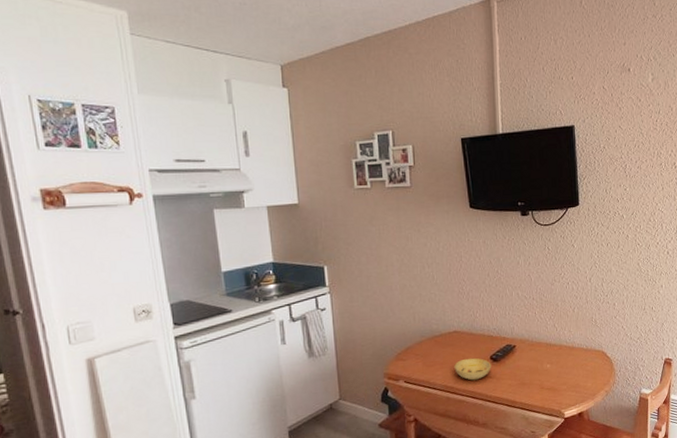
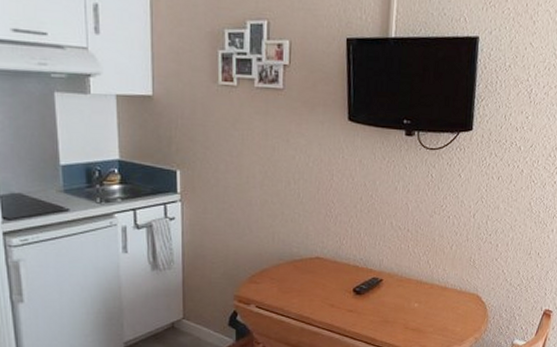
bowl: present [454,357,491,381] -> none [312,288,354,313]

